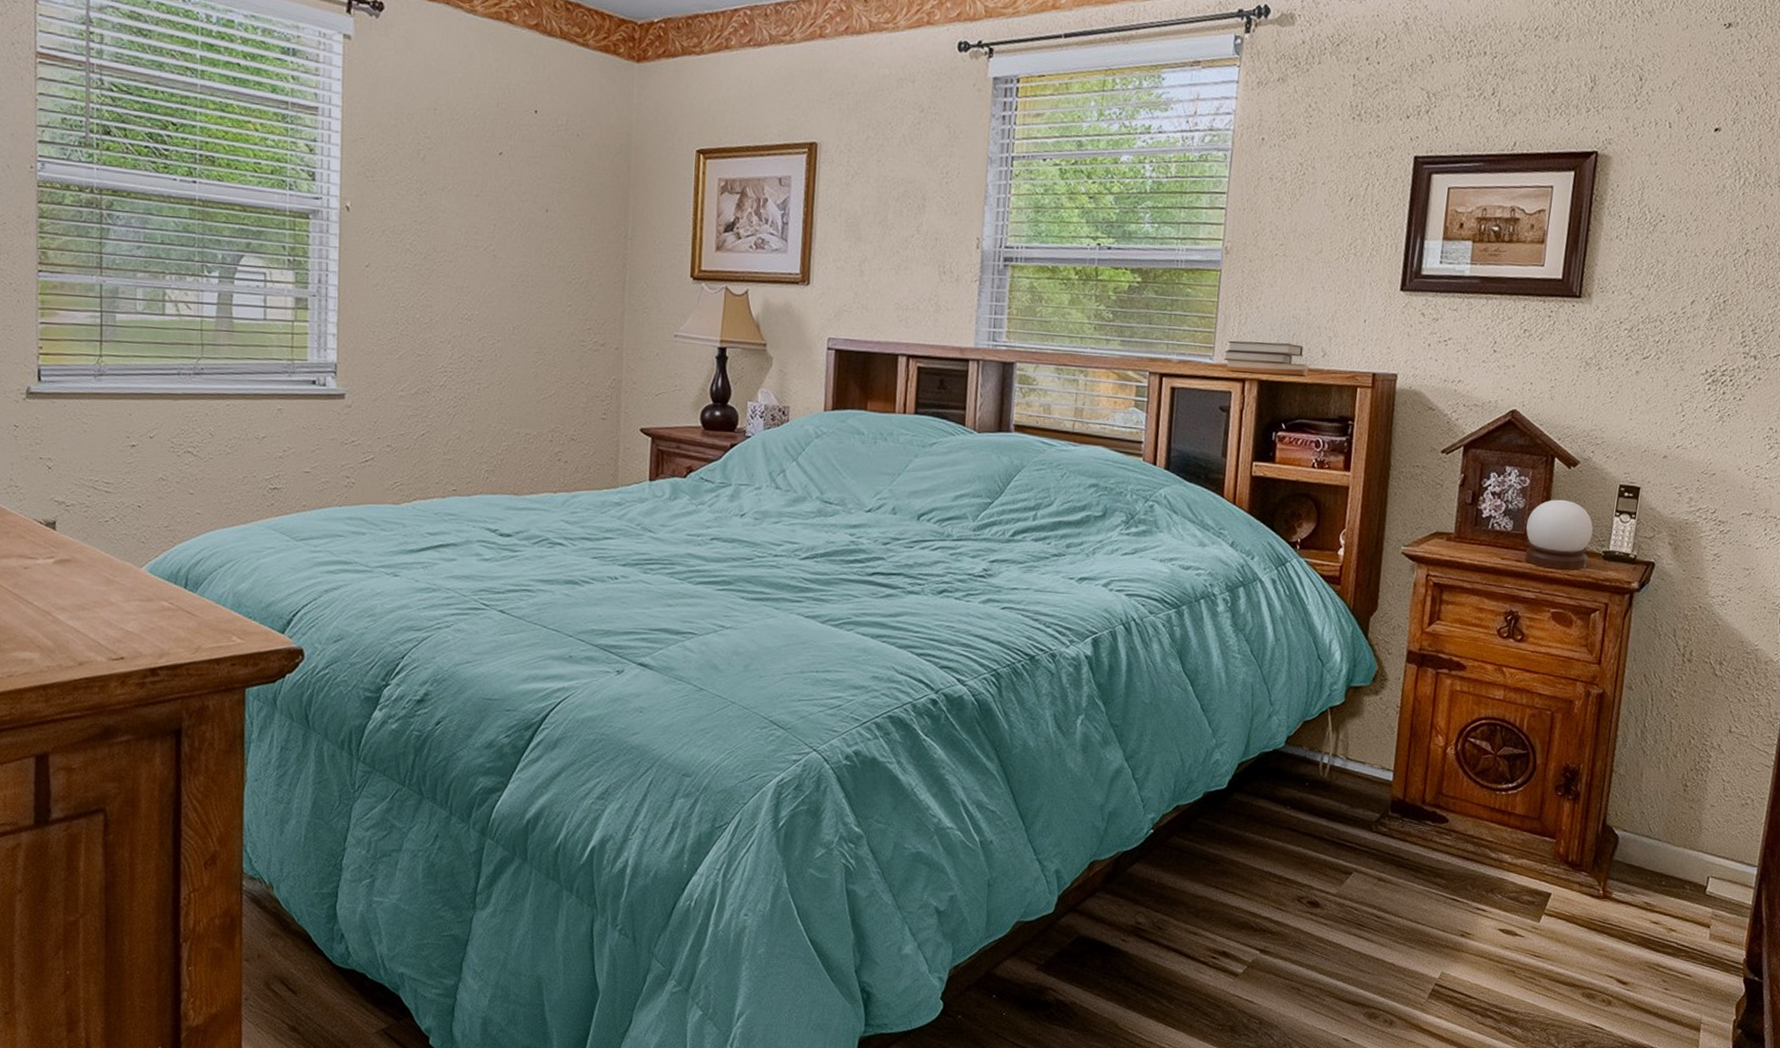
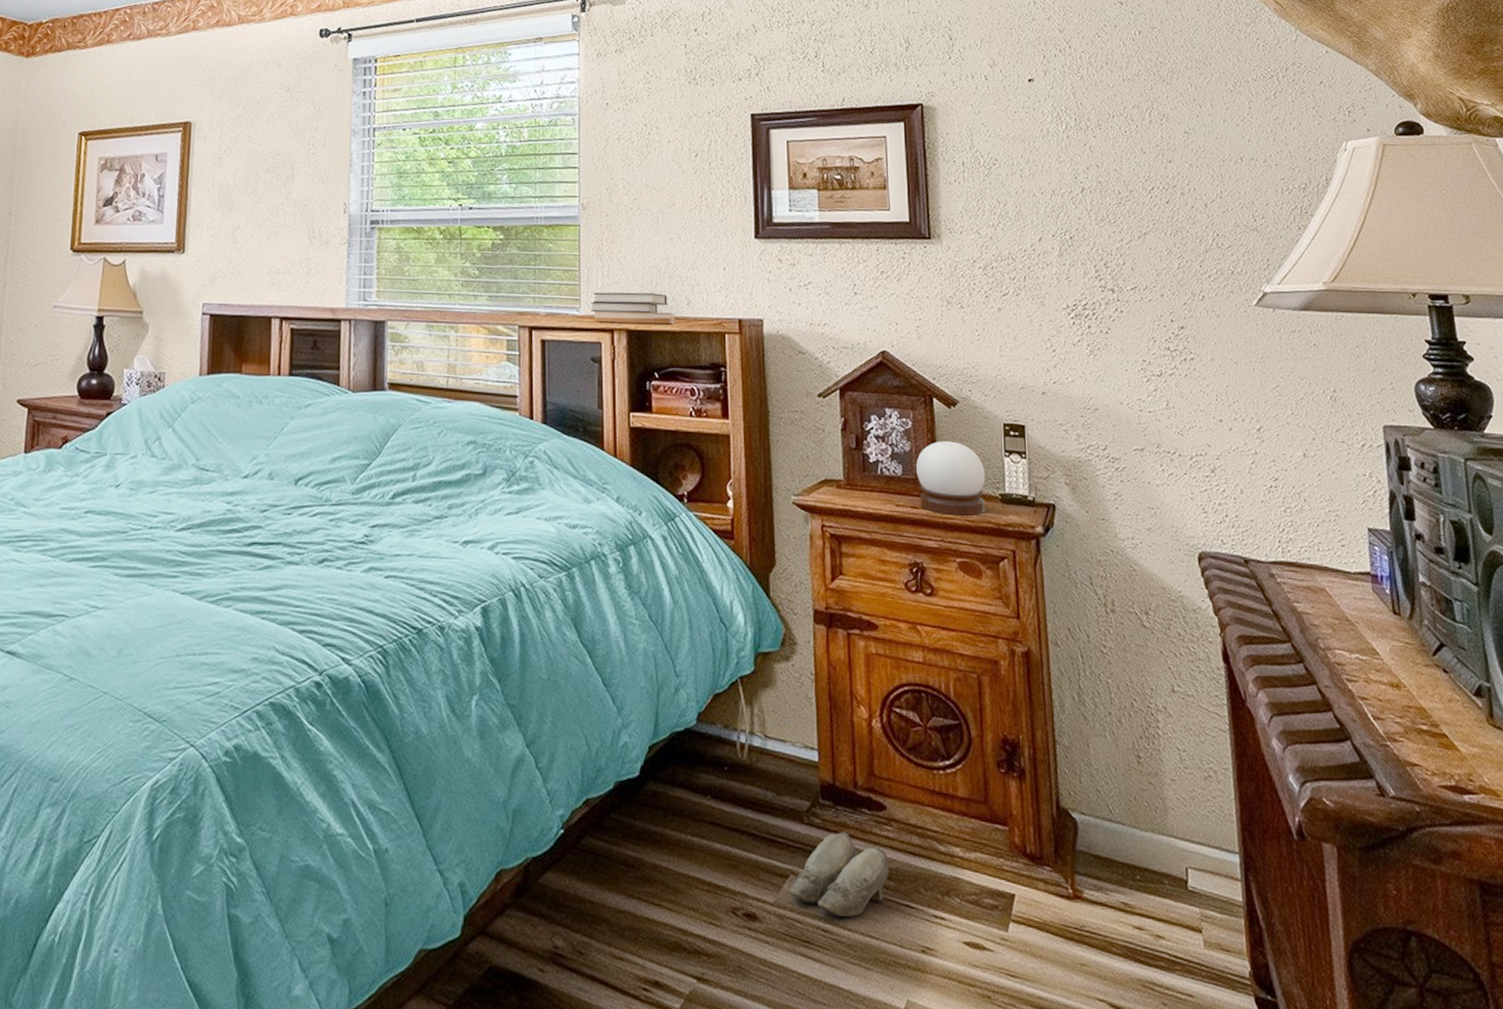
slippers: none [1351,839,1443,907] -> present [790,832,889,917]

